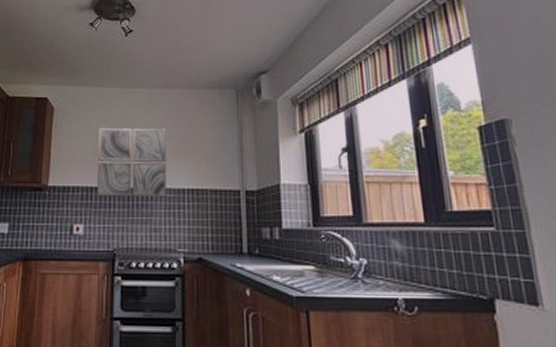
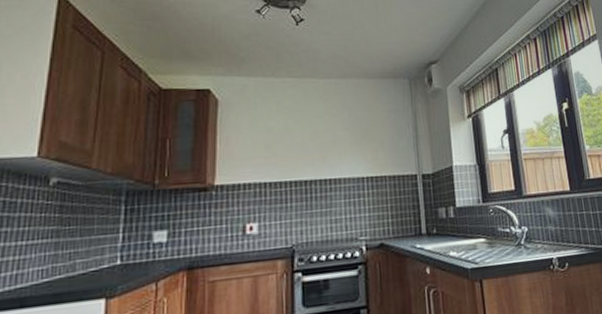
wall art: present [97,127,167,197] -> none [270,119,346,192]

